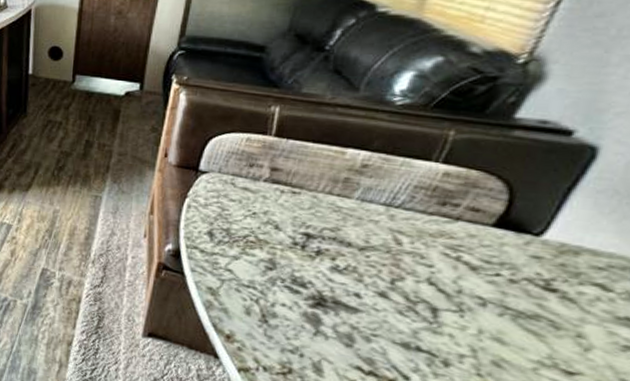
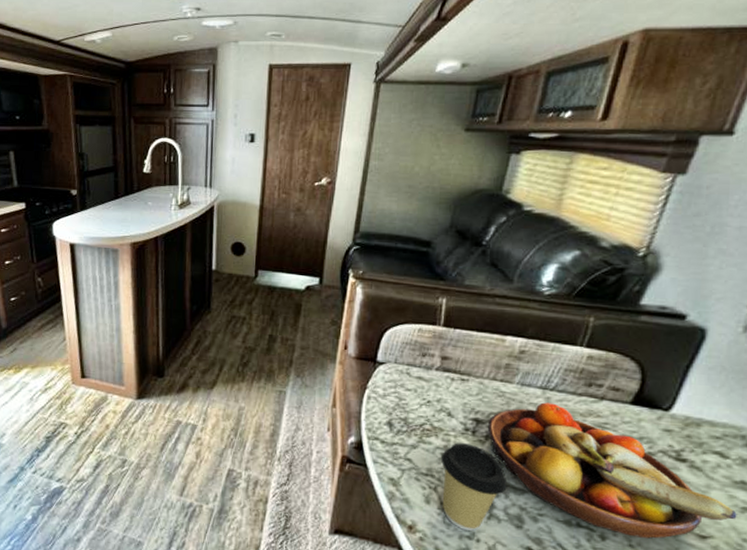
coffee cup: none [264,256,339,345] -> present [440,443,507,531]
fruit bowl: none [319,220,616,371] -> present [487,402,737,539]

